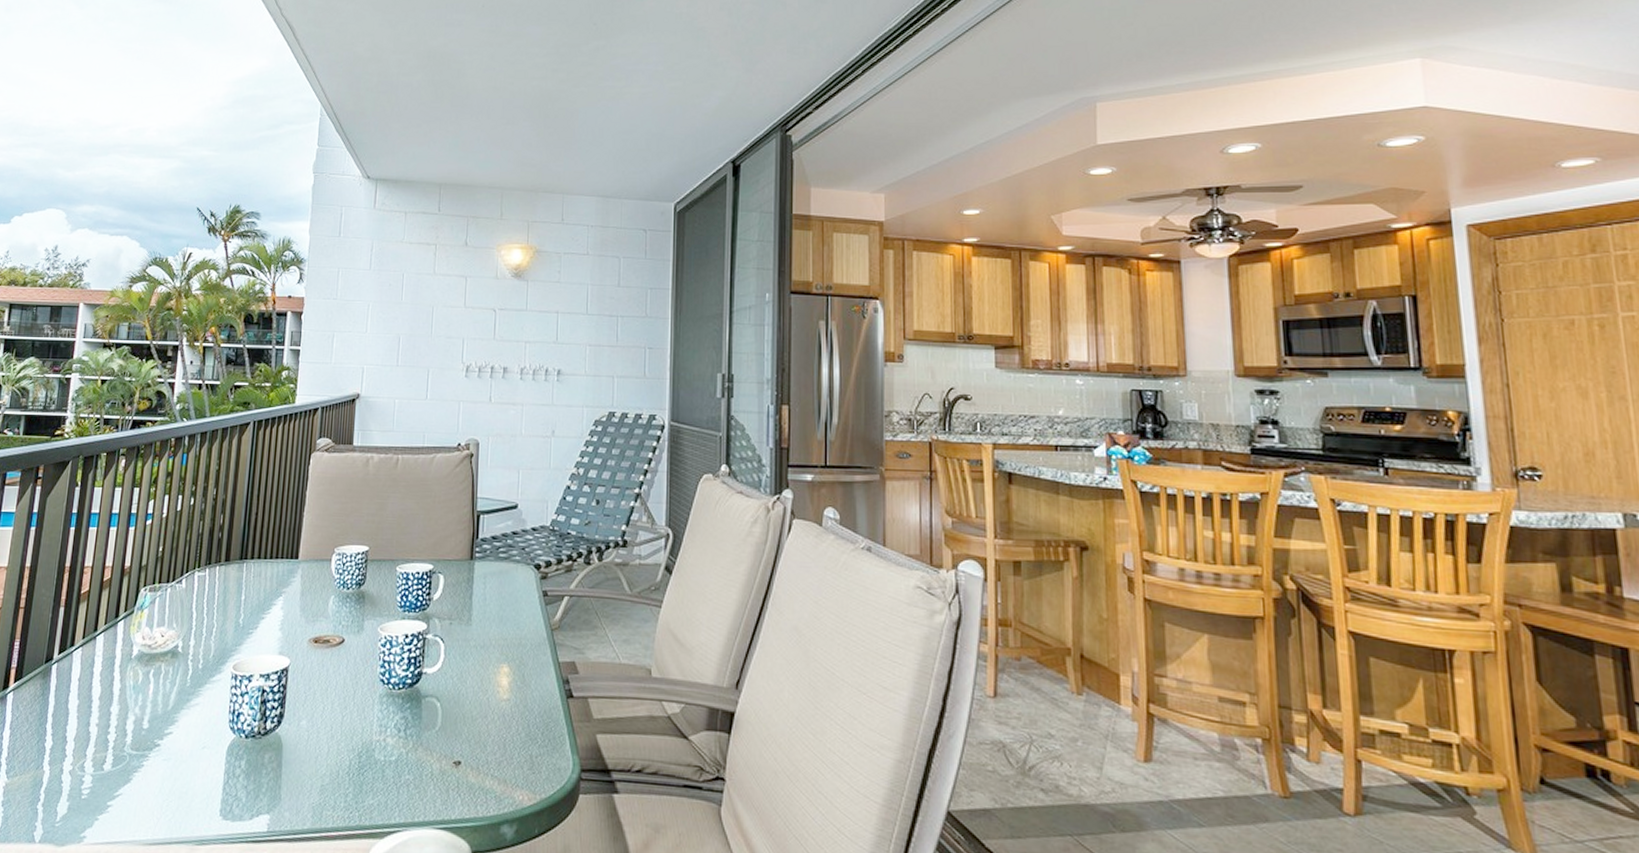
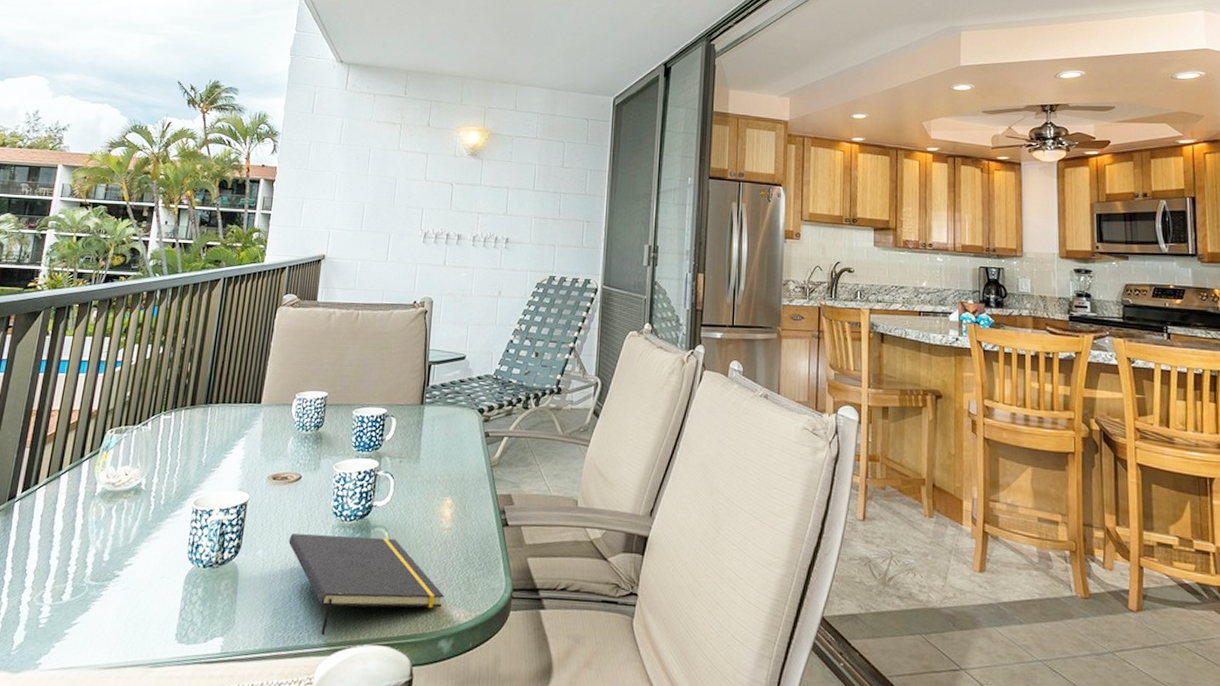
notepad: none [333,702,505,817] -> present [288,533,445,636]

